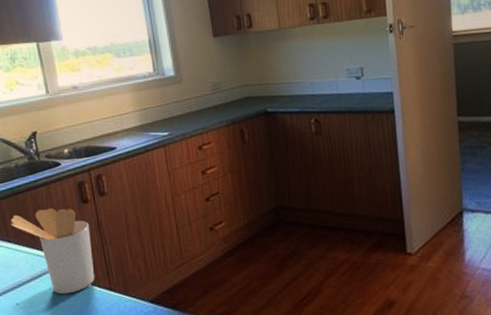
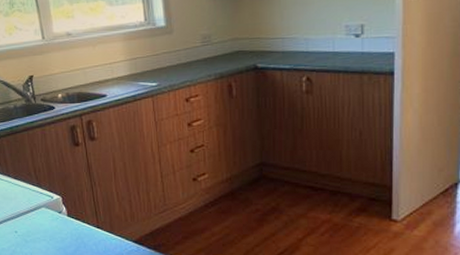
utensil holder: present [10,207,94,295] -> none [9,148,84,228]

